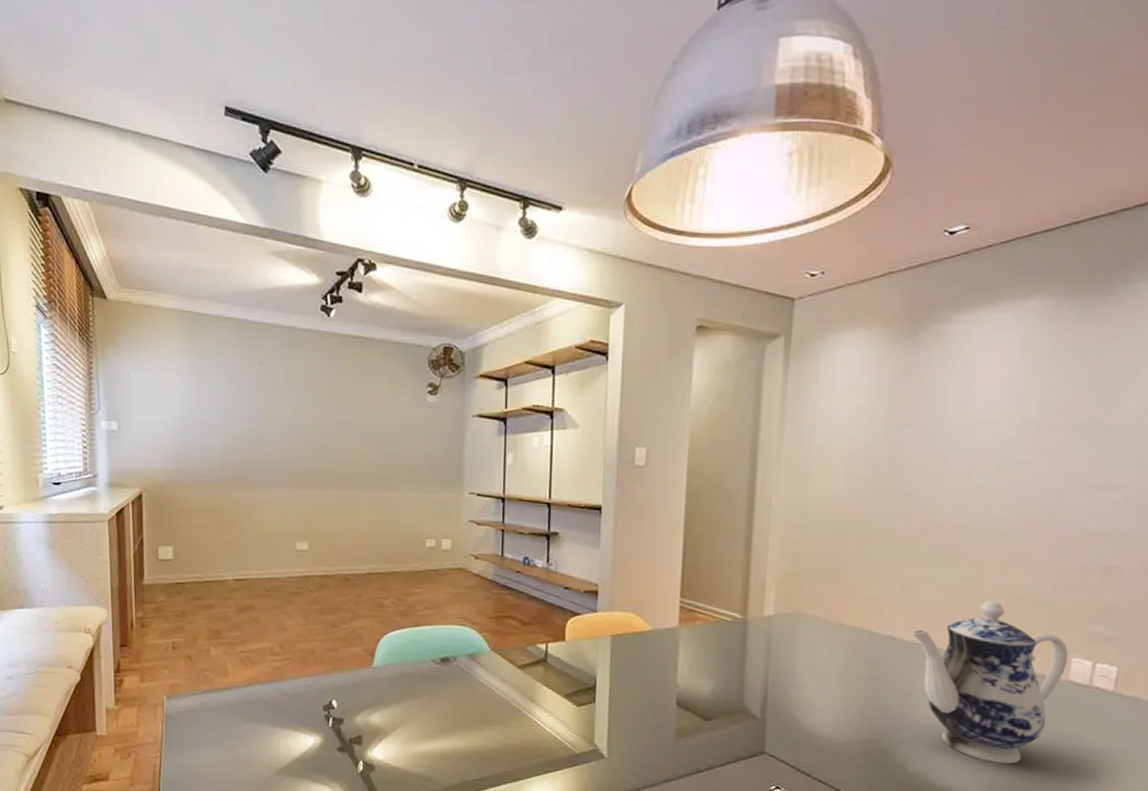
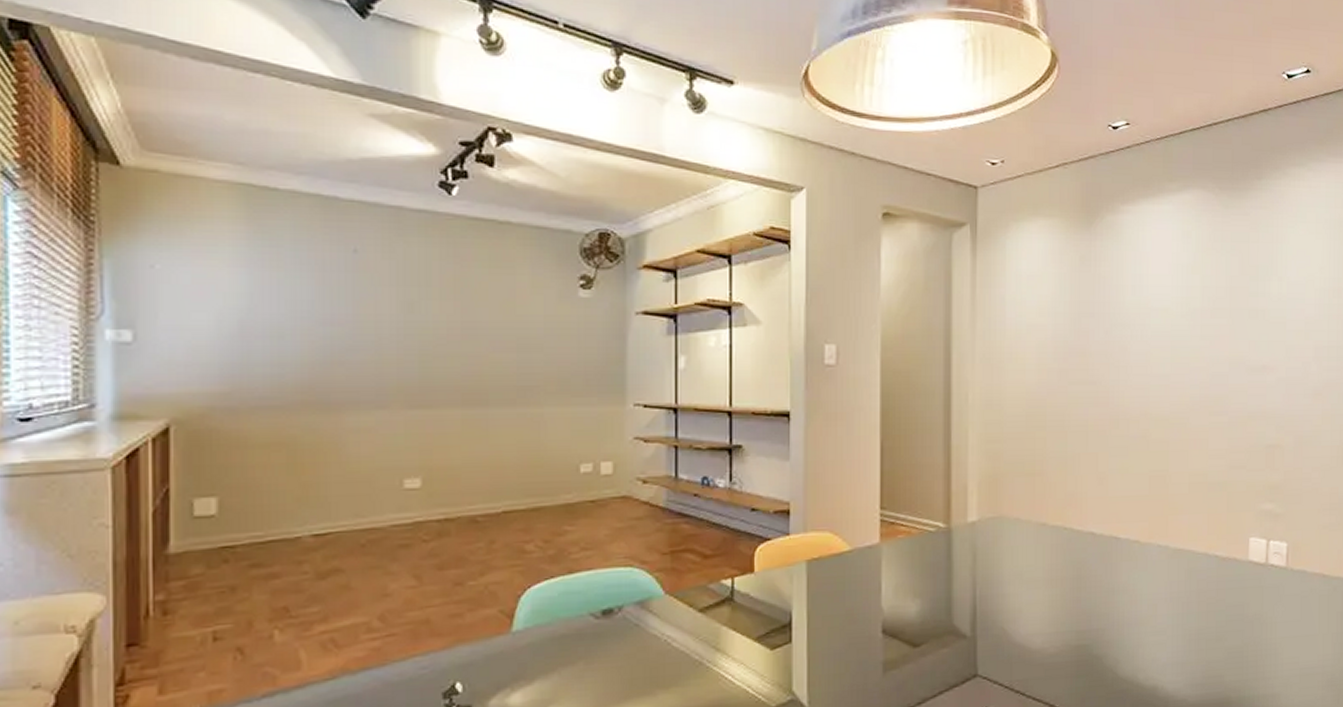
teapot: present [912,600,1069,764] -> none [1110,487,1247,654]

